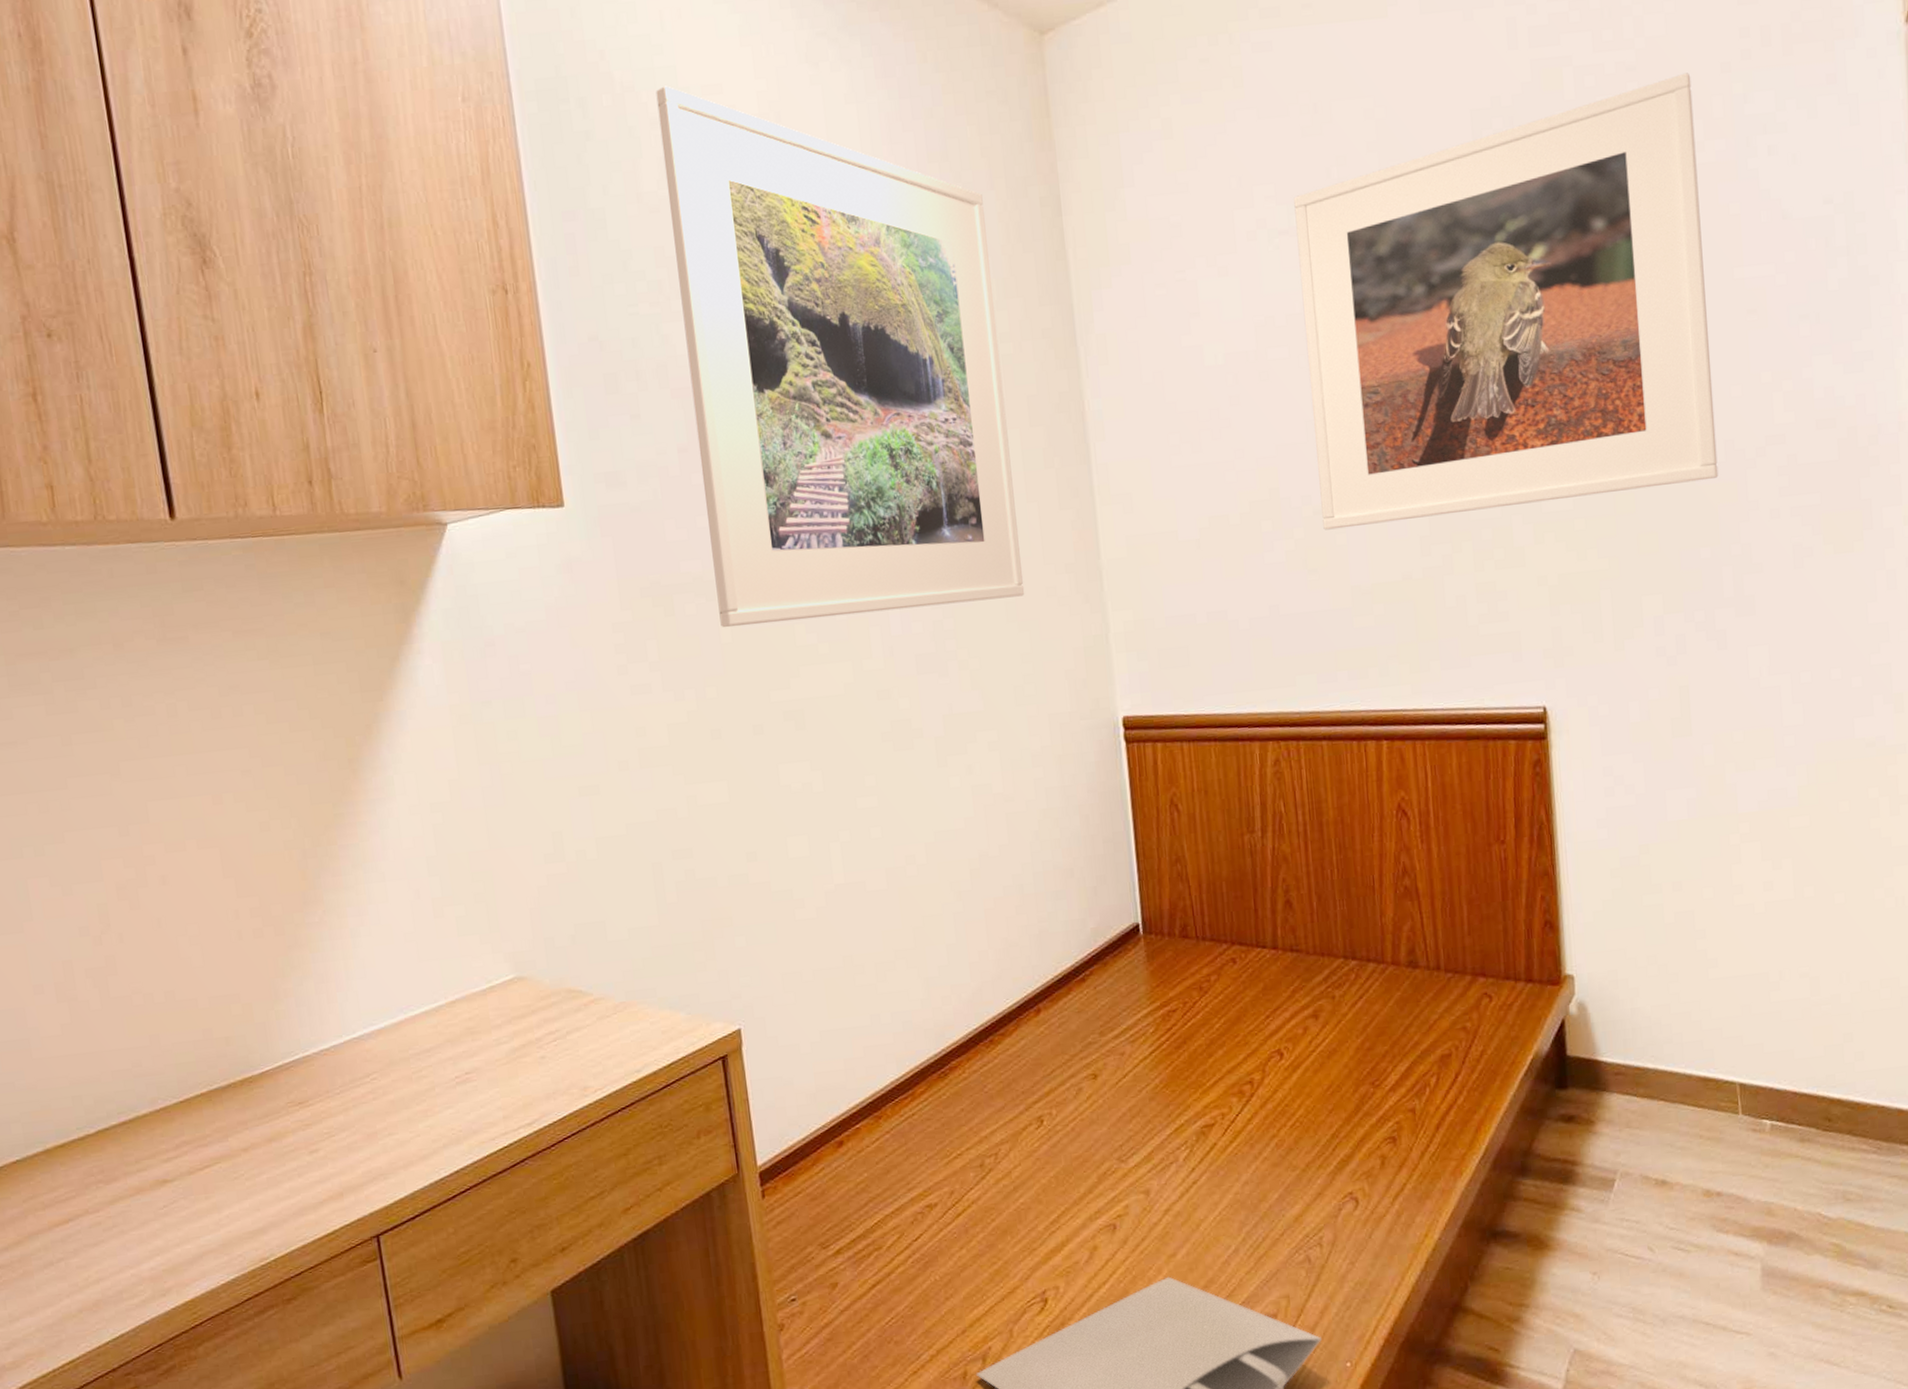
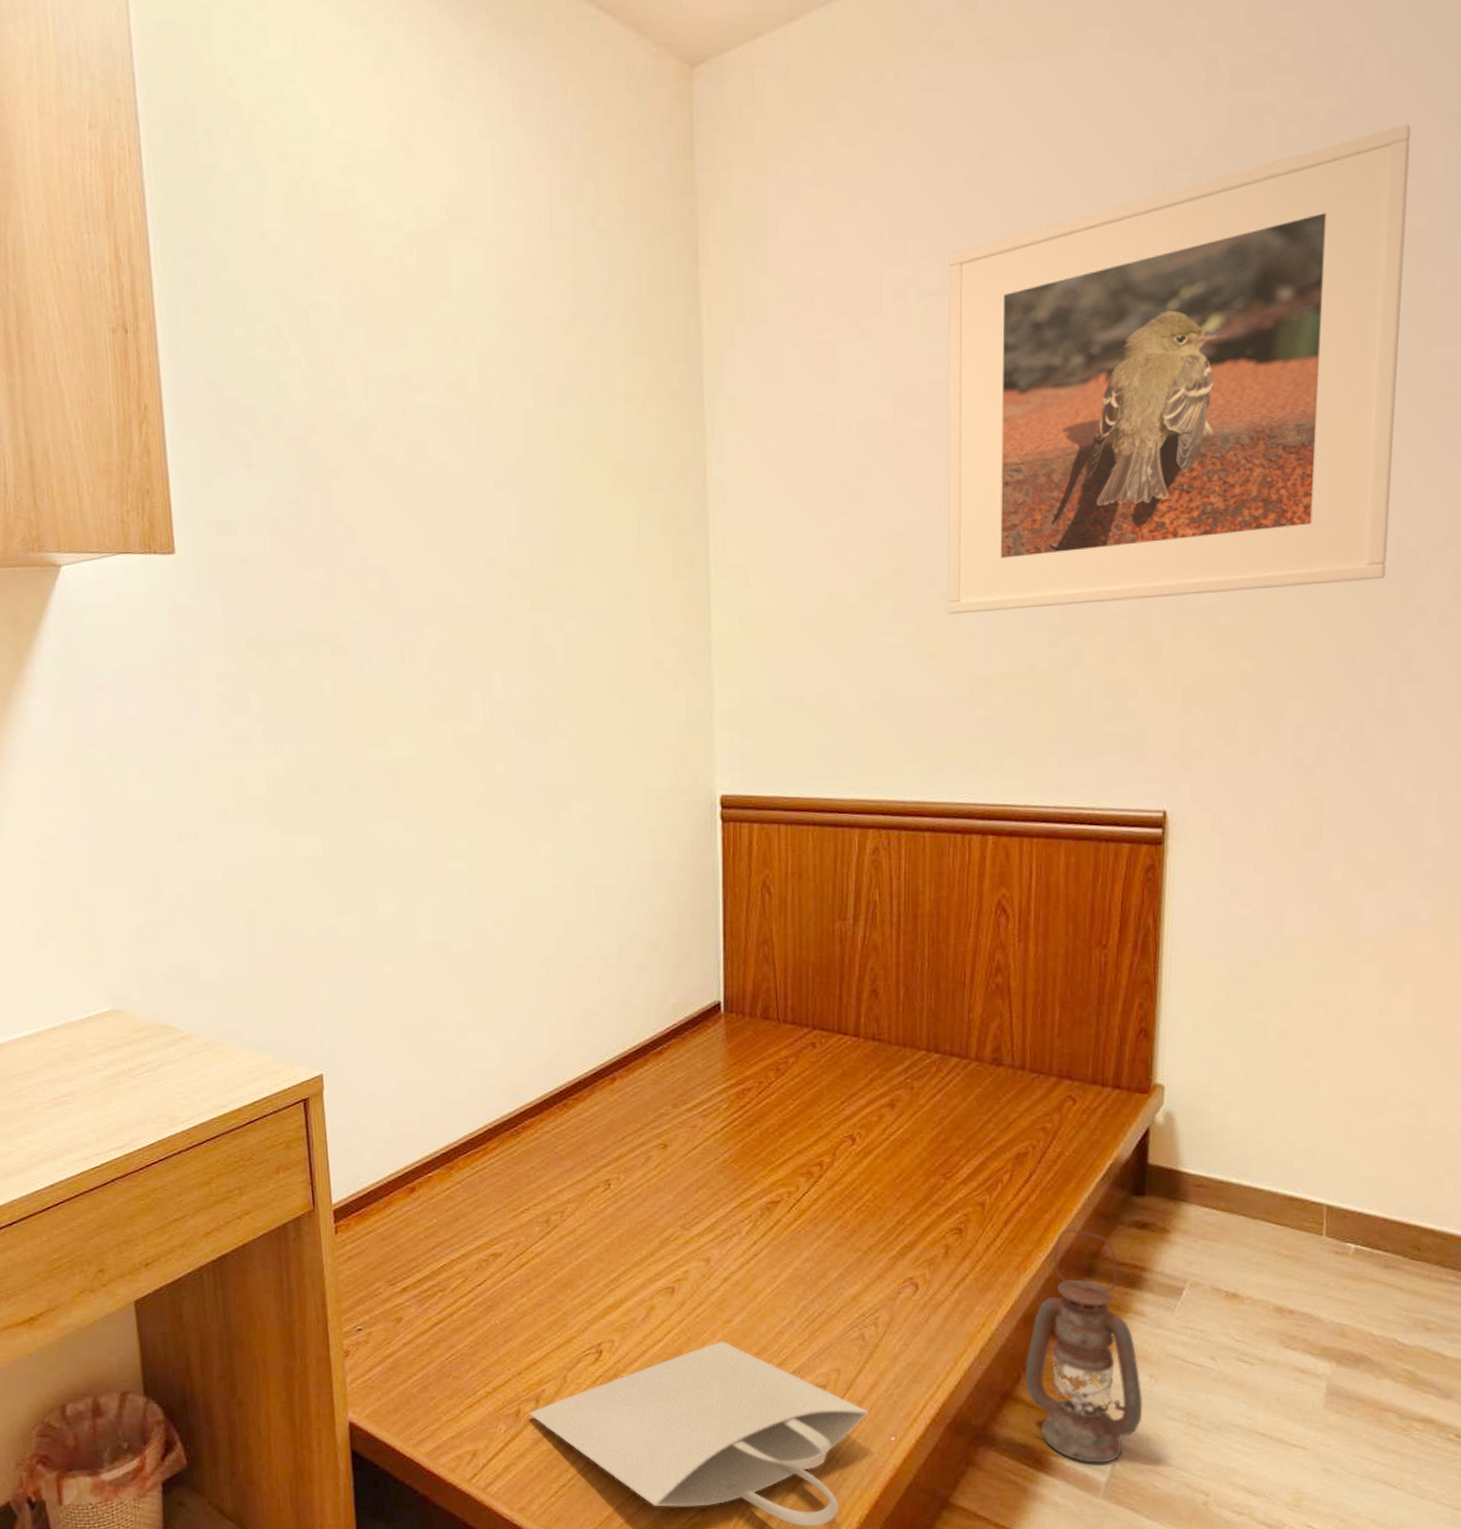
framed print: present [656,86,1025,628] -> none [284,116,631,684]
lantern: none [1470,1128,1590,1371] -> present [1025,1228,1143,1463]

